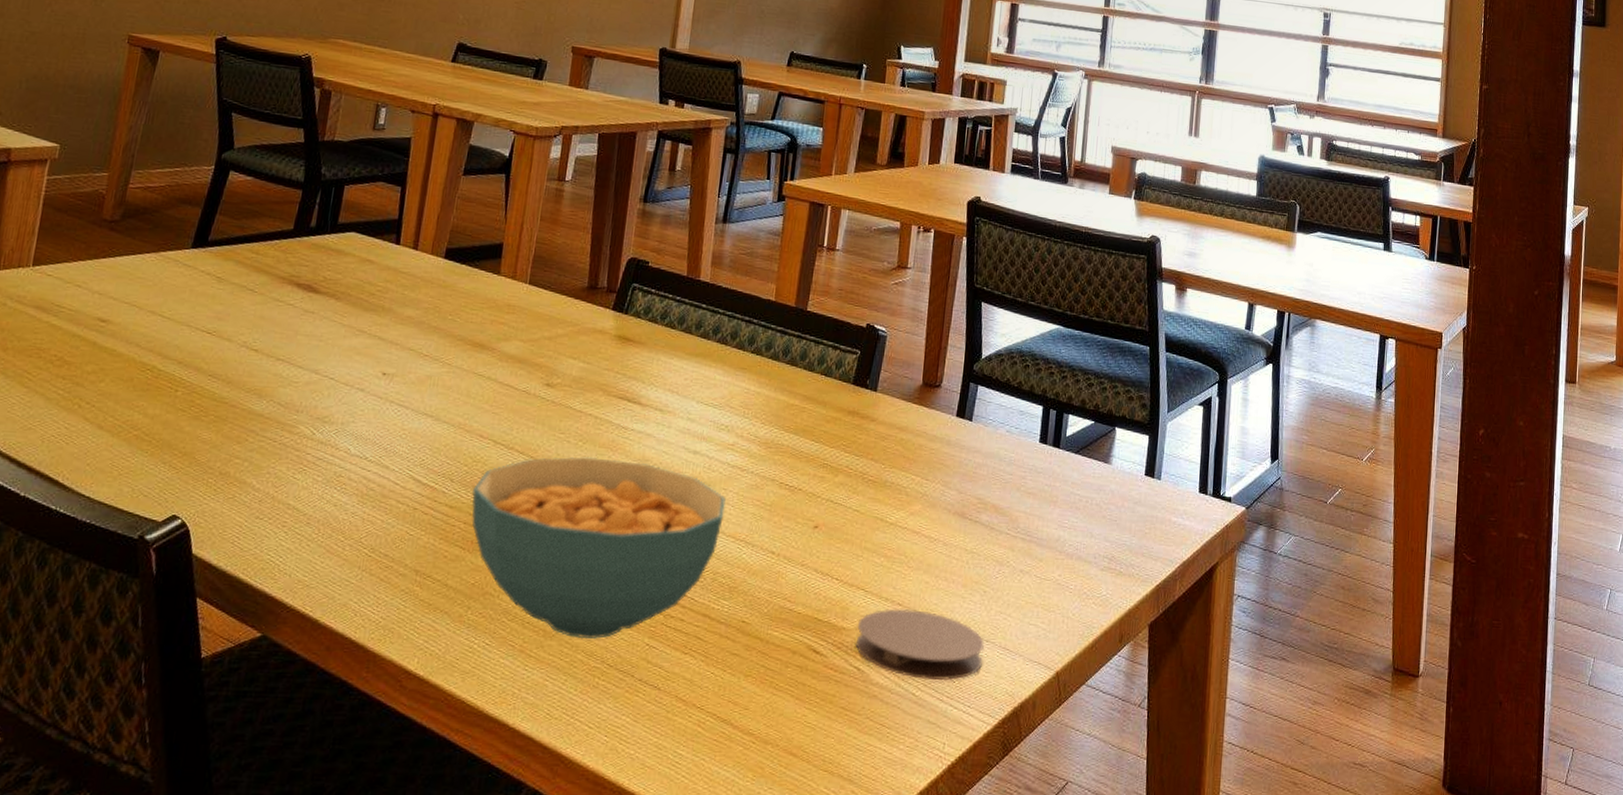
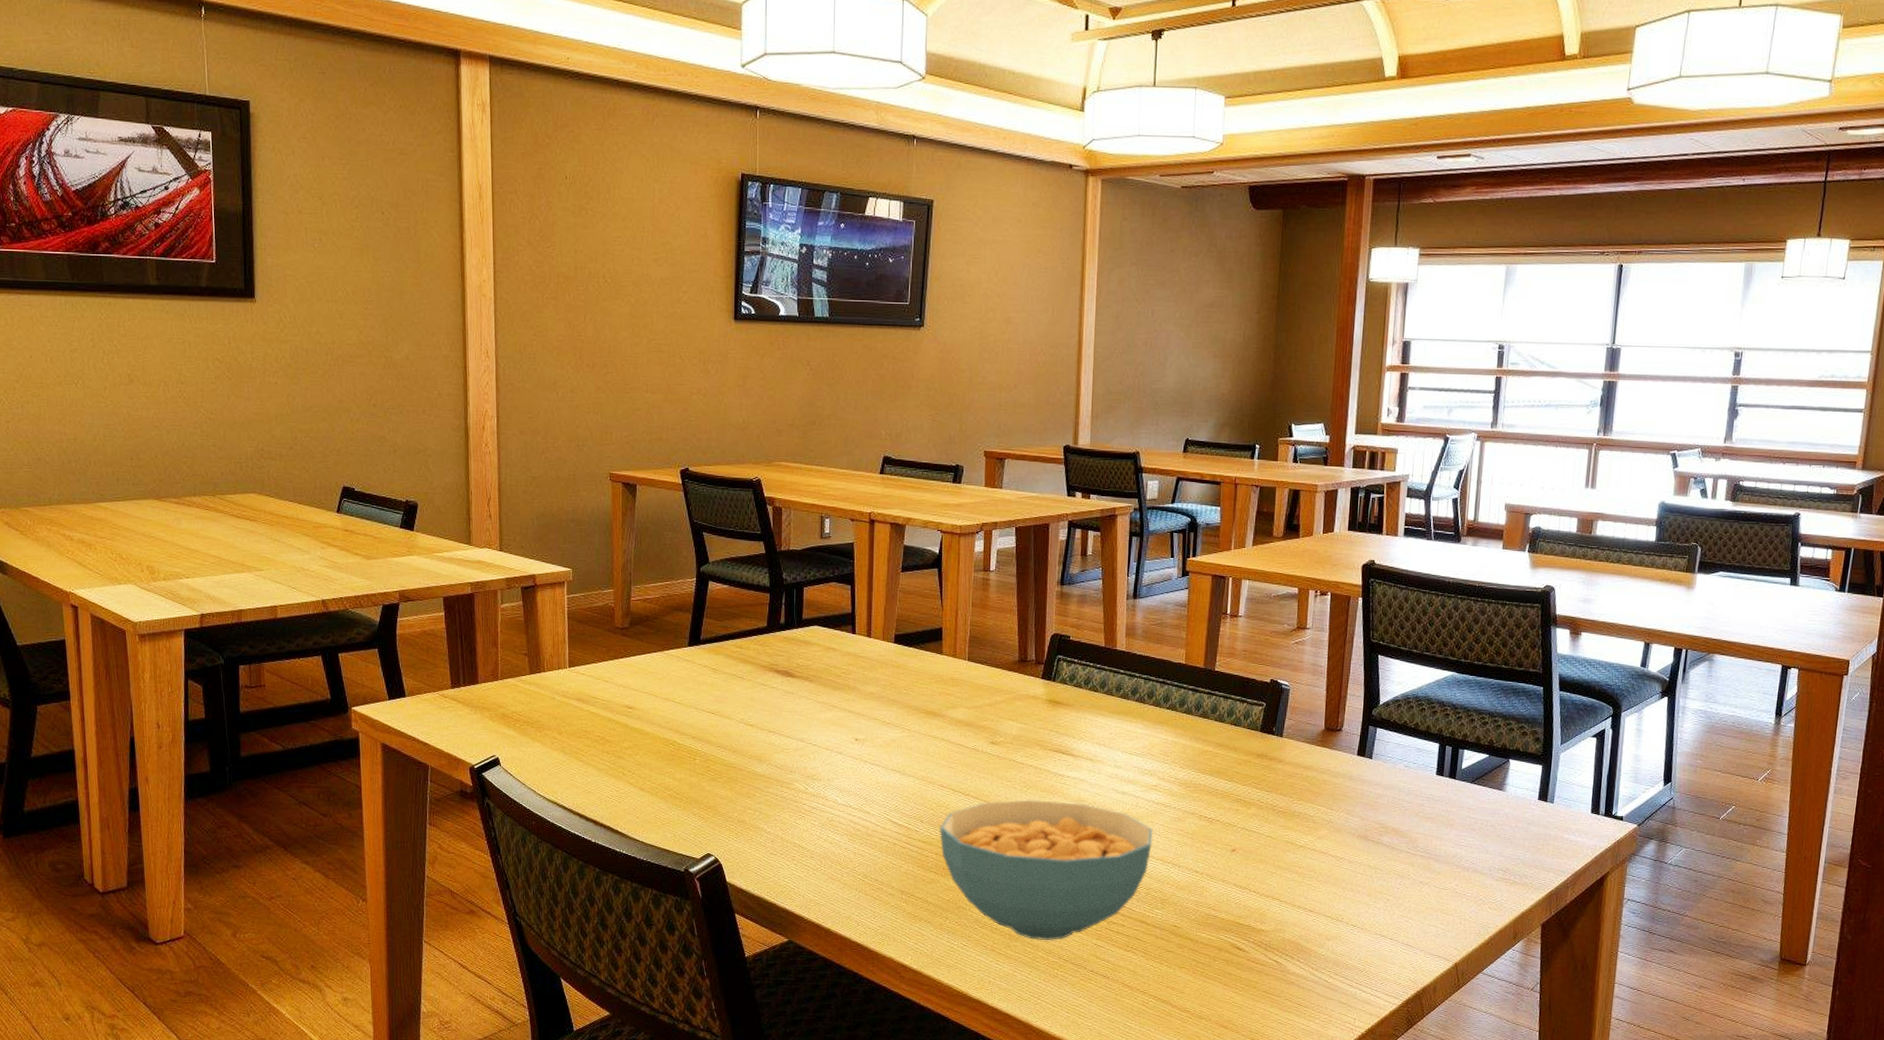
coaster: present [855,609,984,681] -> none [1273,914,1388,971]

